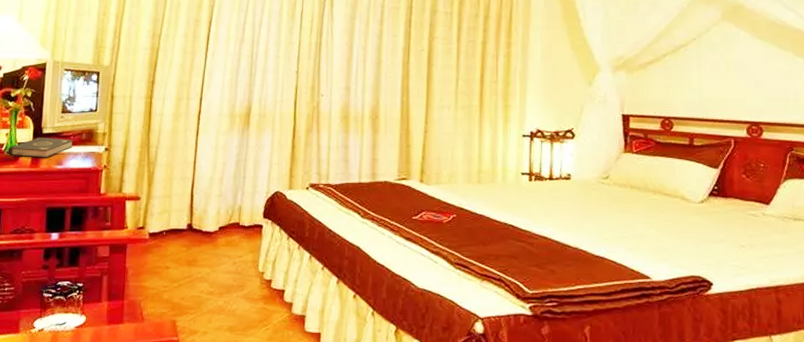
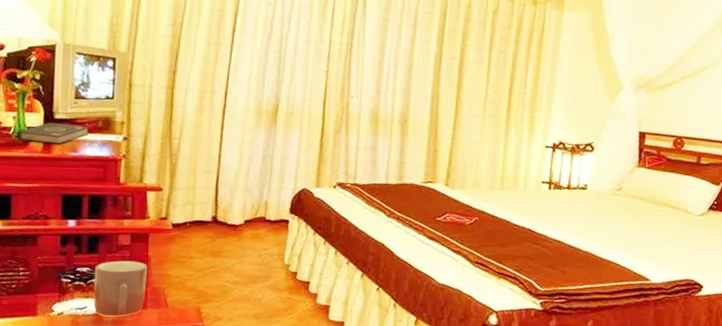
mug: none [72,273,125,334] -> present [93,260,148,319]

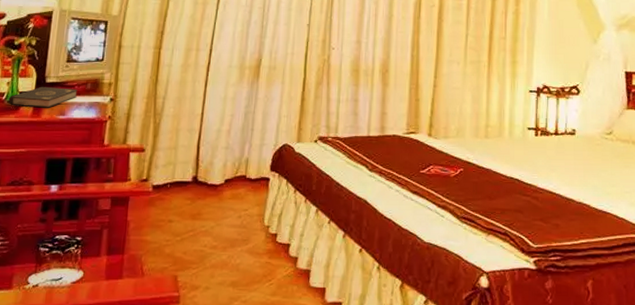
mug: present [93,260,148,319] -> none [69,226,126,290]

